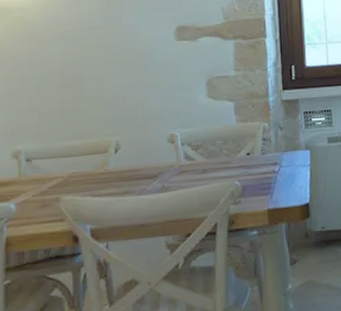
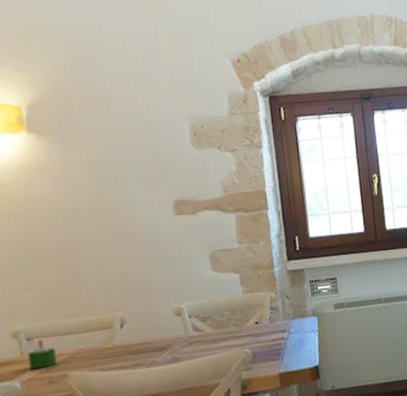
candle: none [25,160,52,191] -> present [27,339,58,370]

